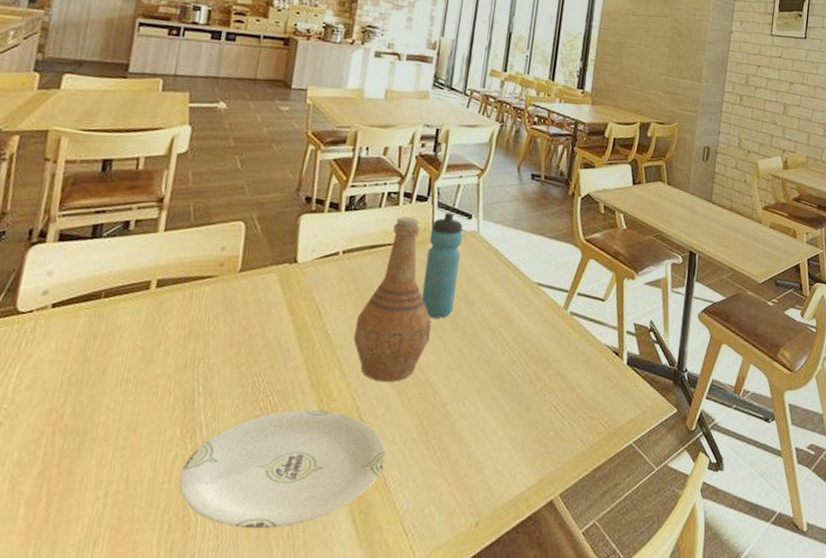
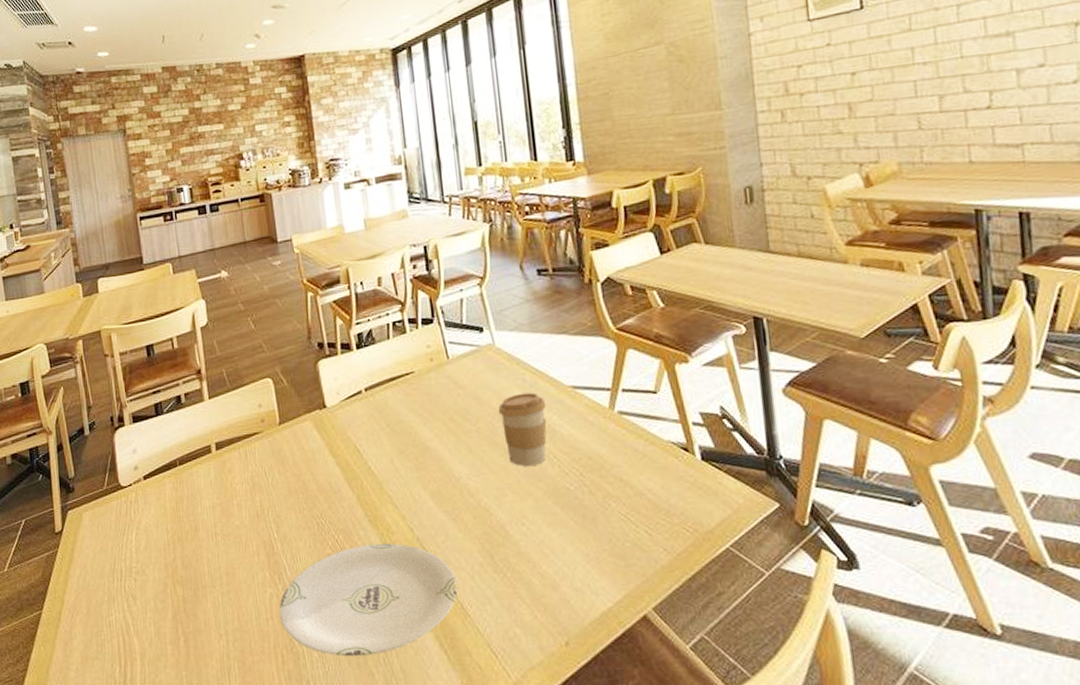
vase: present [353,216,432,383] -> none [394,342,472,511]
water bottle: present [421,212,463,319] -> none [444,329,487,441]
coffee cup: none [466,281,512,350] -> present [498,392,547,466]

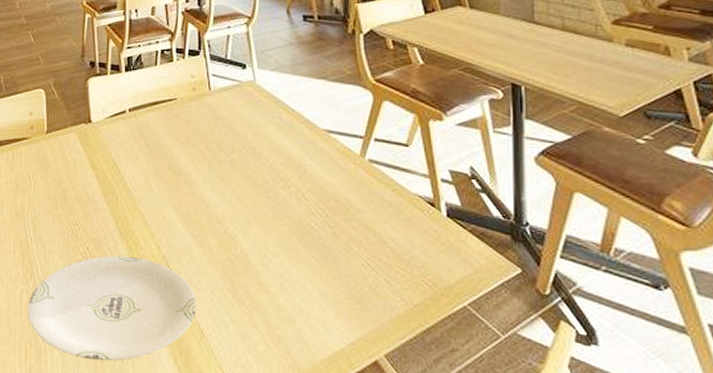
coffee cup: present [498,392,547,466] -> none [252,131,299,201]

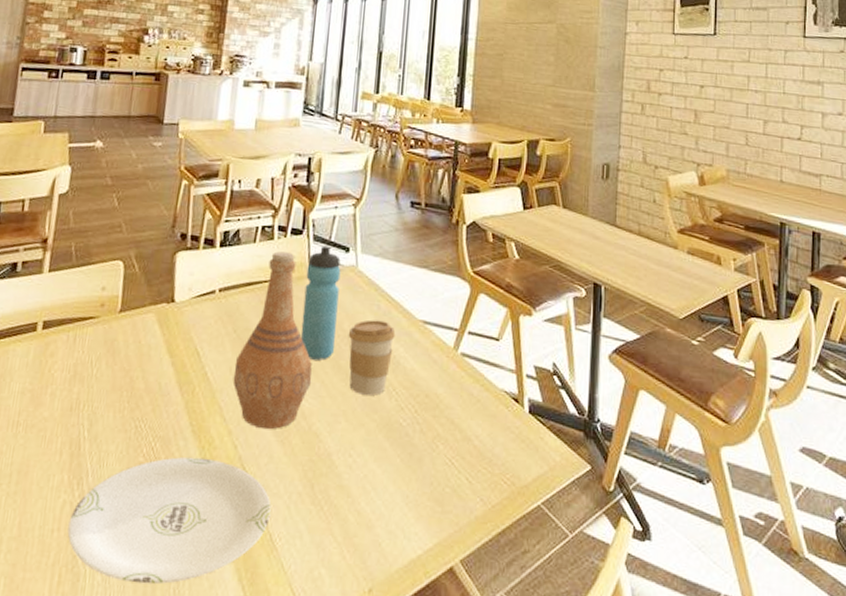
vase: none [150,72,222,233] -> present [233,251,312,430]
water bottle: none [207,64,240,170] -> present [300,245,341,361]
coffee cup: none [252,131,299,201] -> present [348,320,396,396]

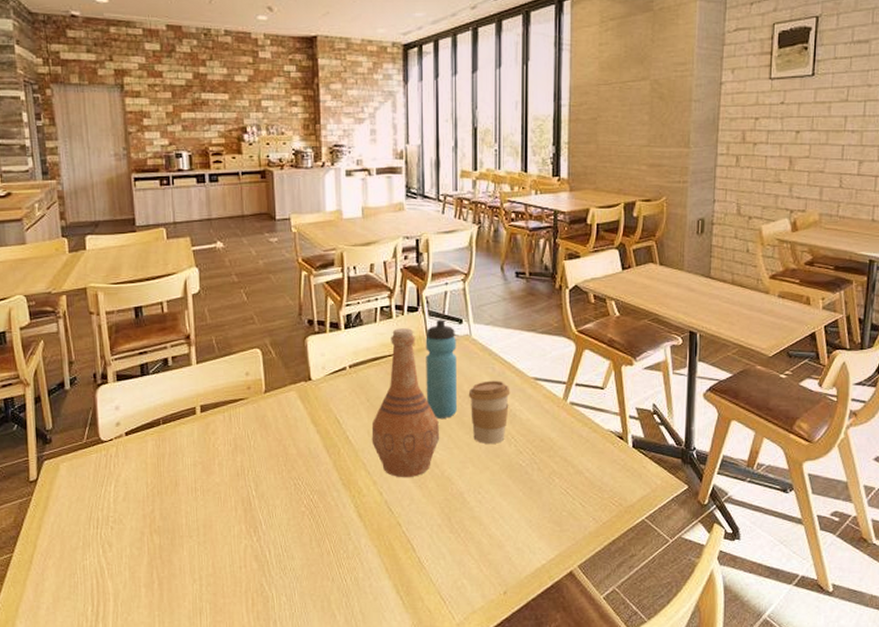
plate: present [67,457,271,585] -> none [252,504,417,600]

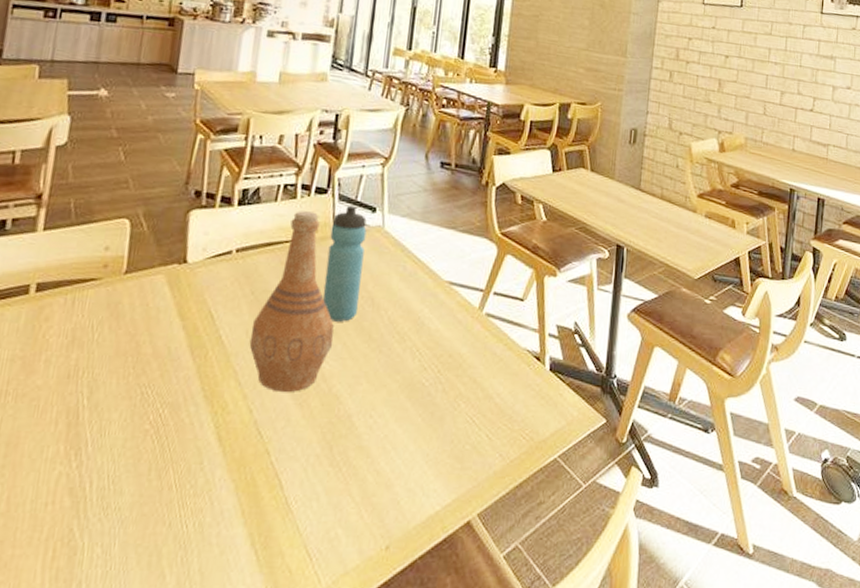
coffee cup: present [468,381,510,444] -> none [372,281,421,356]

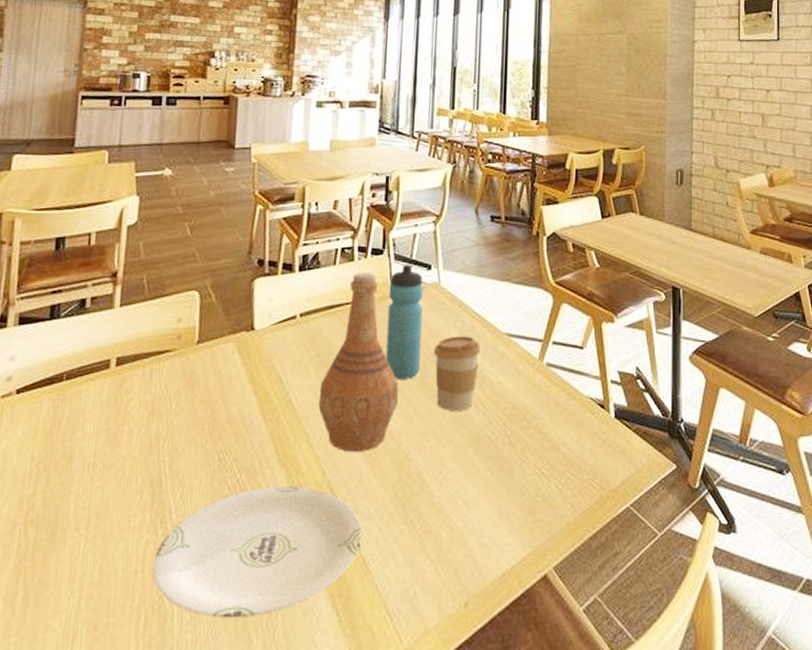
plate: none [63,423,288,554] -> present [152,486,363,618]
coffee cup: none [372,281,421,356] -> present [433,336,481,411]

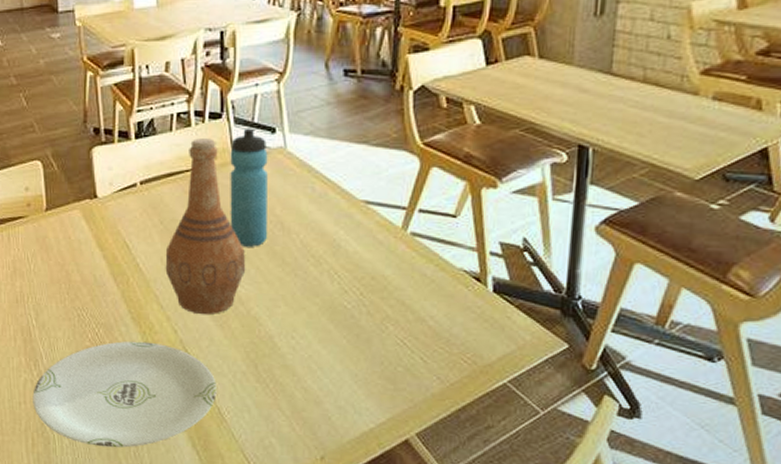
coffee cup: present [433,336,481,411] -> none [281,203,334,280]

